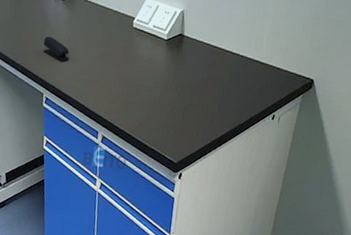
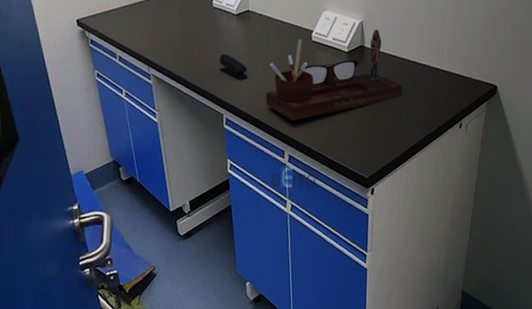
desk organizer: none [84,18,218,103] -> present [265,29,402,121]

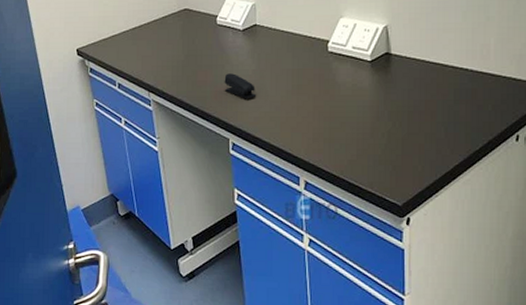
desk organizer: present [265,29,402,121] -> none [276,33,439,142]

